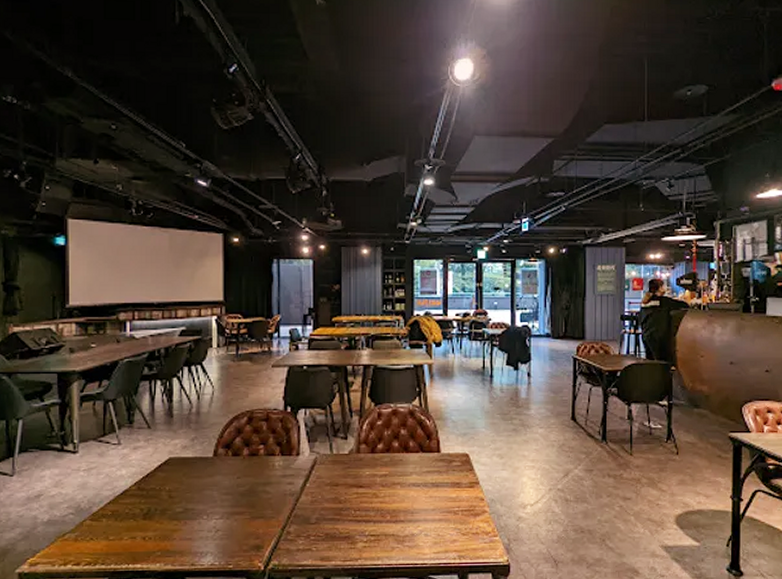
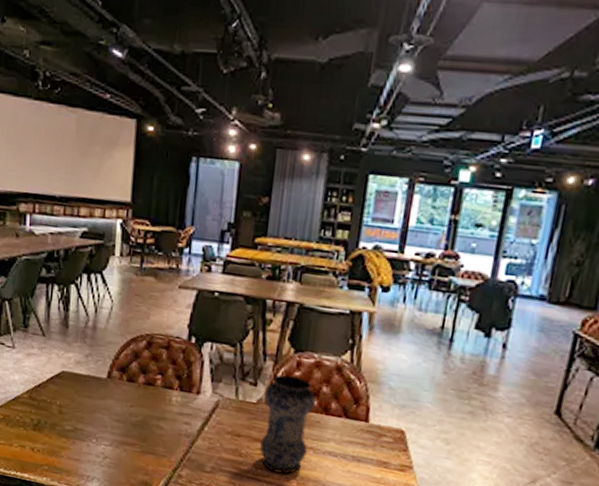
vase: none [354,425,396,511] -> present [260,374,316,475]

